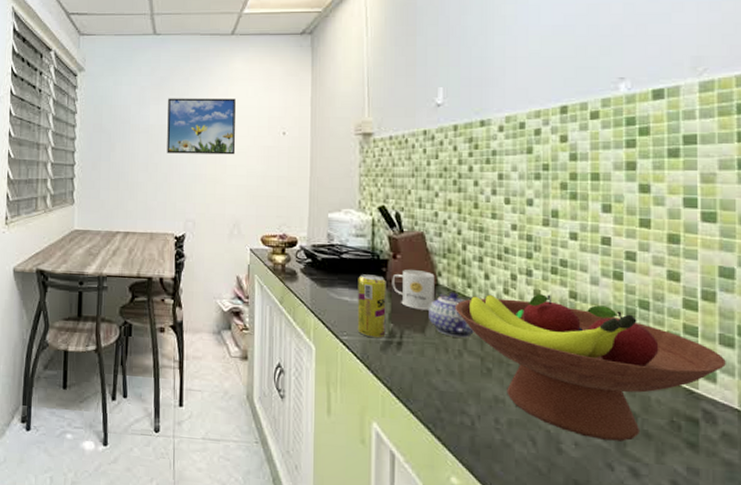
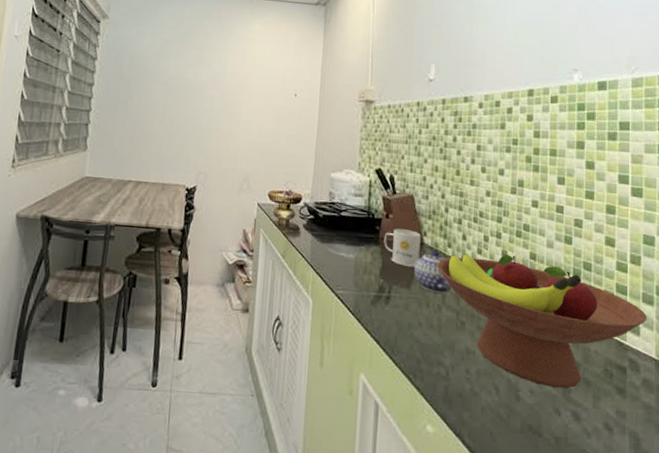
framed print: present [167,98,236,155] -> none [184,52,253,112]
beverage can: present [357,274,386,339] -> none [351,231,379,293]

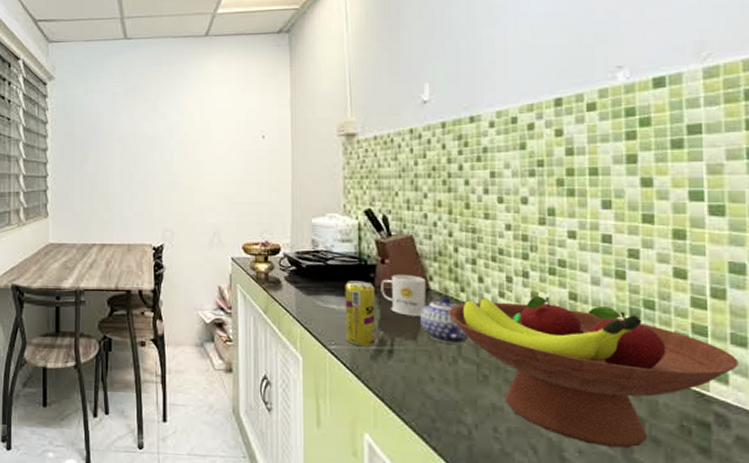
beverage can: none [351,231,379,293] -> present [345,281,376,347]

